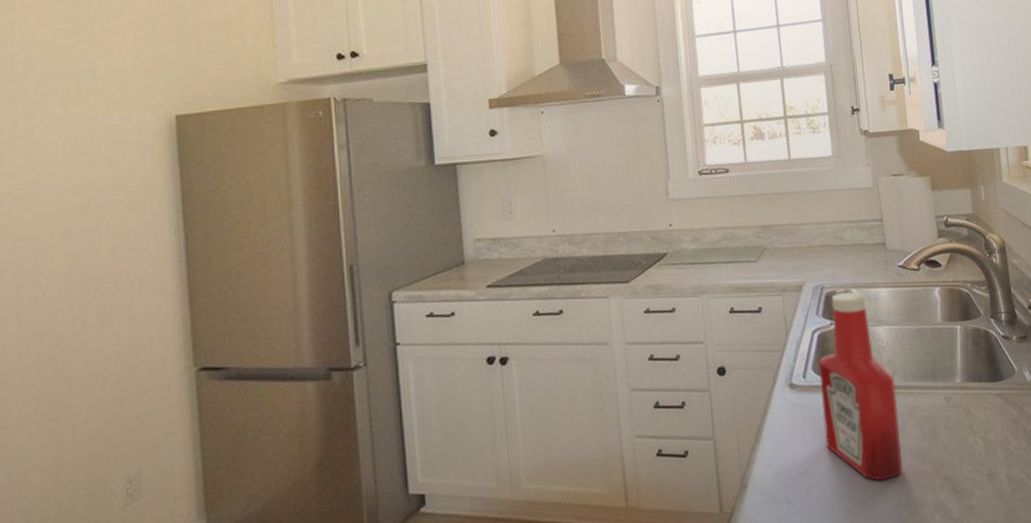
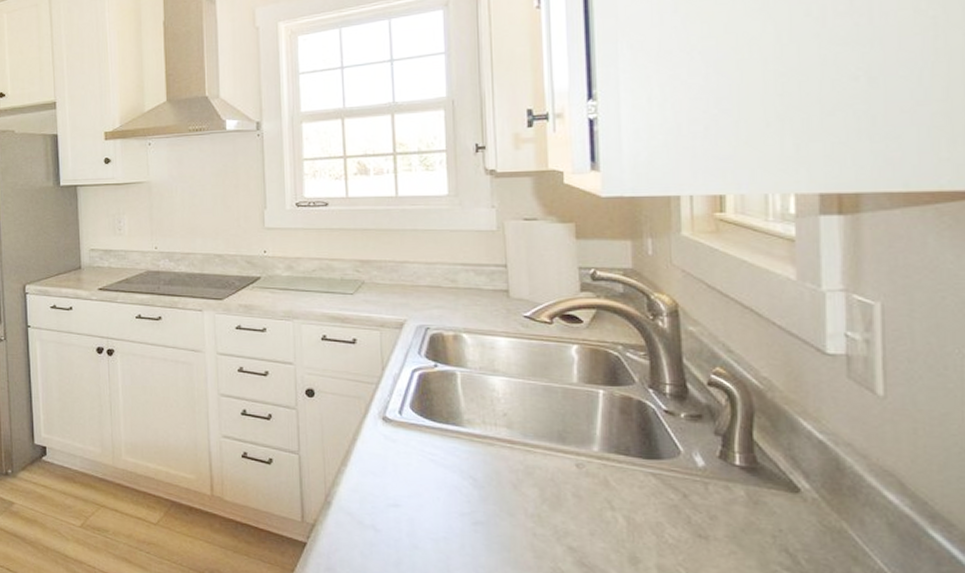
ketchup bottle: present [818,292,903,481] -> none [417,336,515,533]

